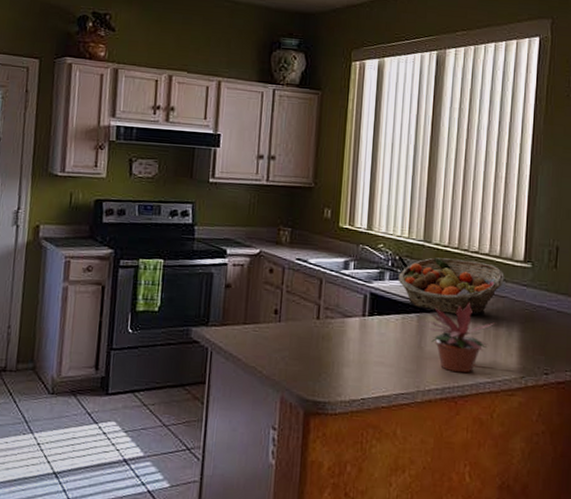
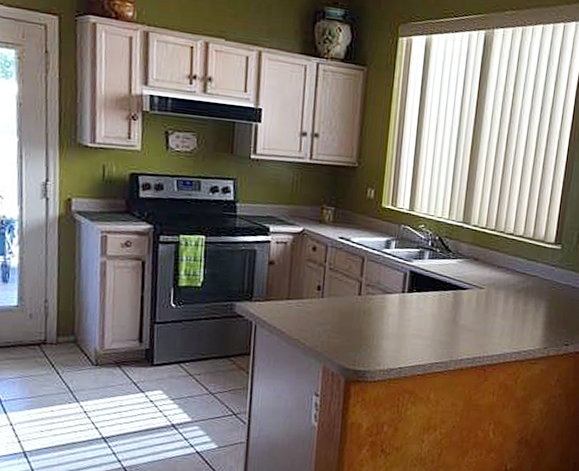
fruit basket: present [398,257,505,316] -> none [437,238,536,293]
potted plant: present [424,302,494,373] -> none [459,280,524,345]

